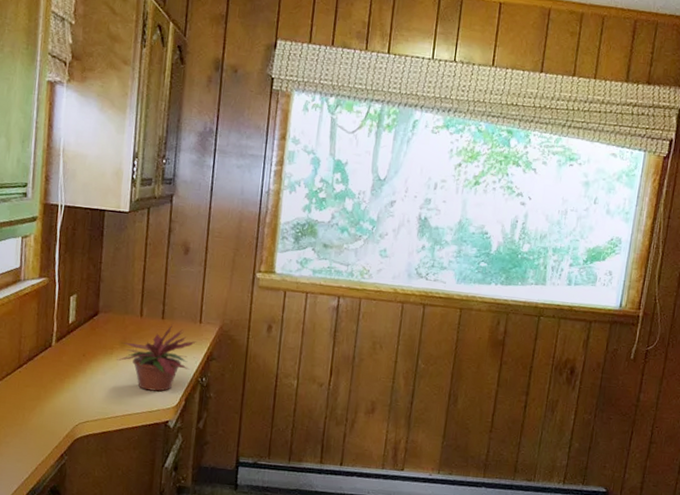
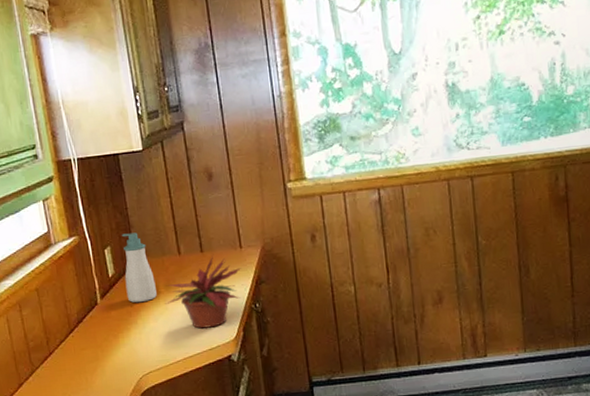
soap bottle: none [81,285,113,354] -> present [122,232,157,303]

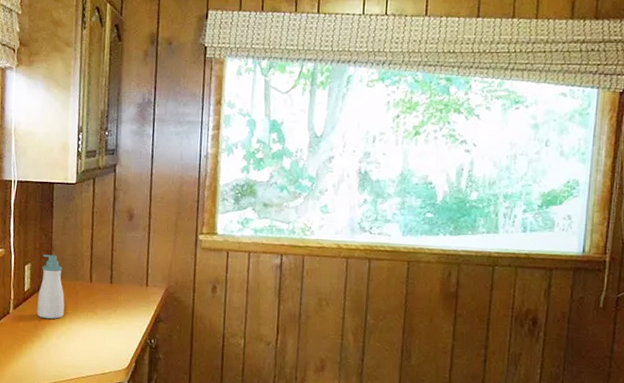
potted plant: present [165,255,244,329] -> none [70,288,144,354]

